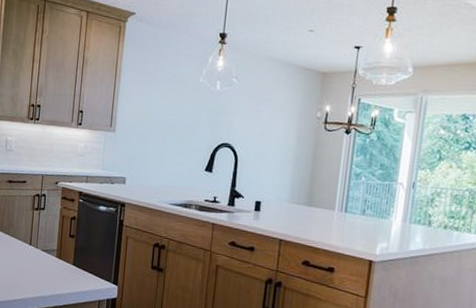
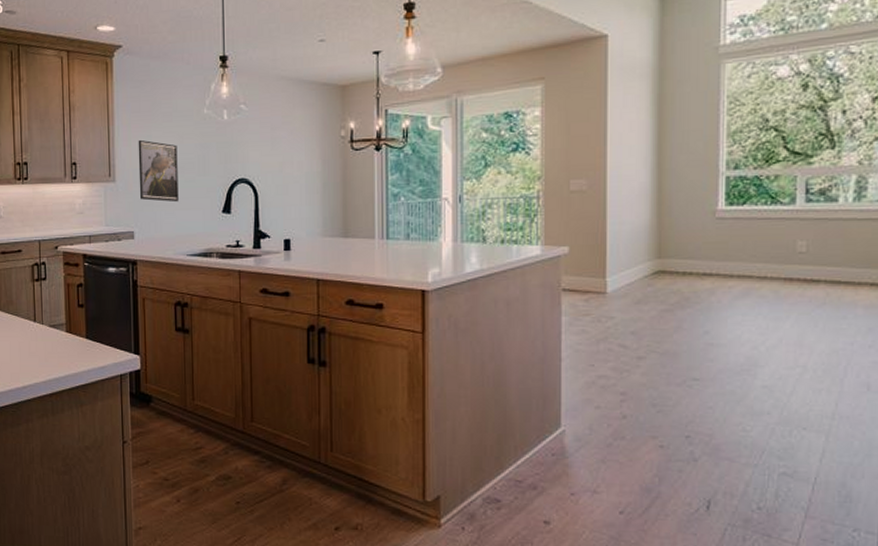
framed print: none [134,97,173,157] -> present [138,139,179,203]

